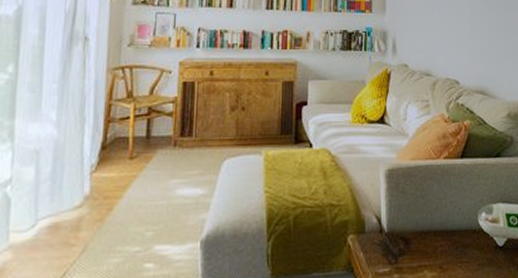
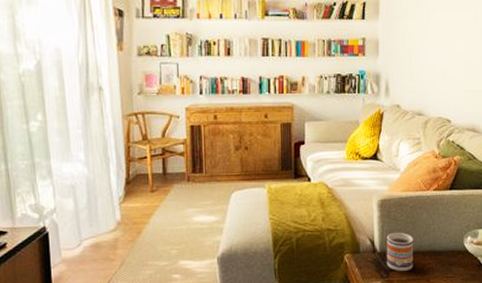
mug: none [394,207,425,256] -> present [386,232,414,271]

